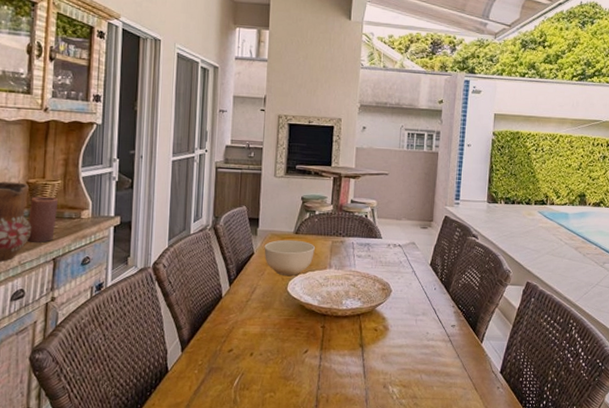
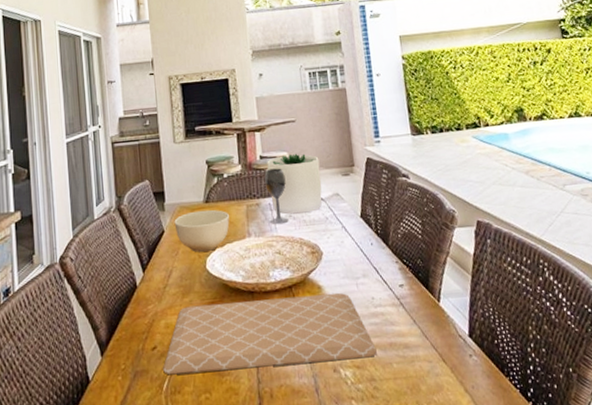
placemat: none [236,320,422,380] -> present [163,293,377,375]
wine glass: none [350,213,371,262] -> present [264,168,289,225]
planter: none [355,202,403,256] -> present [267,153,322,215]

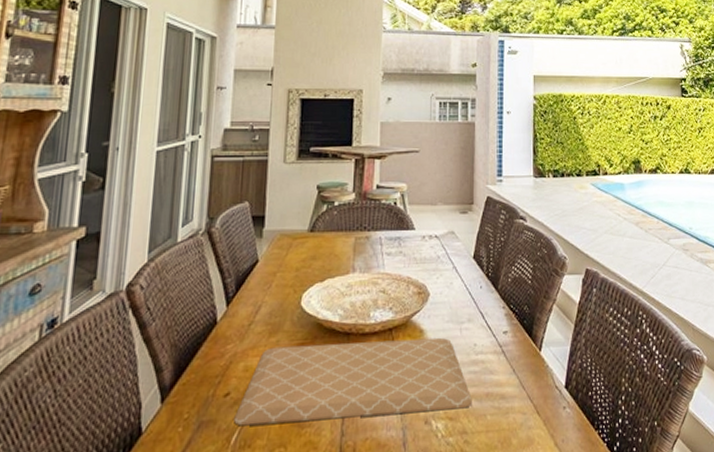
bowl: present [174,209,230,252] -> none [271,239,334,286]
wine glass: present [264,168,289,225] -> none [378,200,401,261]
planter: present [267,153,322,215] -> none [382,185,438,252]

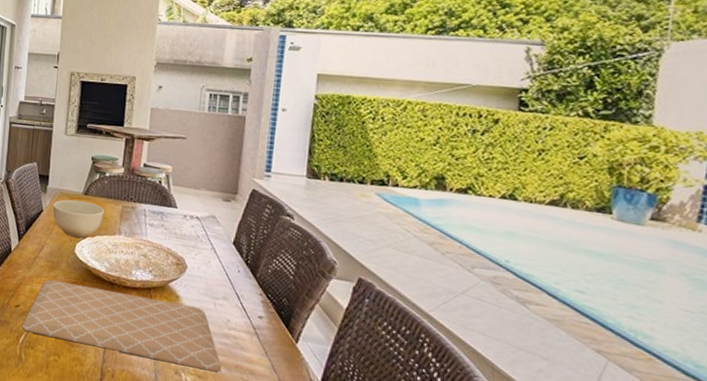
bowl: none [271,239,334,286] -> present [53,199,104,238]

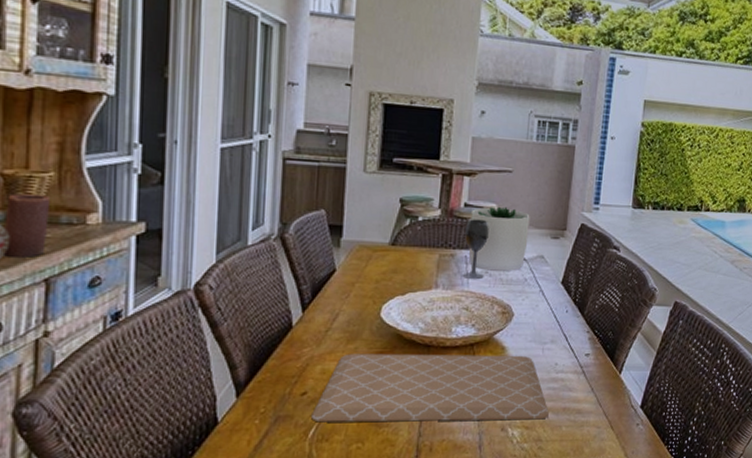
bowl: present [53,199,104,238] -> none [349,252,417,298]
wine glass: none [141,177,165,232] -> present [462,219,489,280]
planter: none [147,168,203,228] -> present [468,206,530,272]

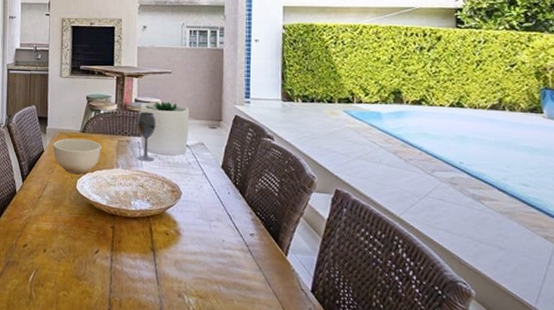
placemat: present [311,354,549,423] -> none [31,217,220,291]
bowl: none [349,252,417,298] -> present [53,138,101,174]

